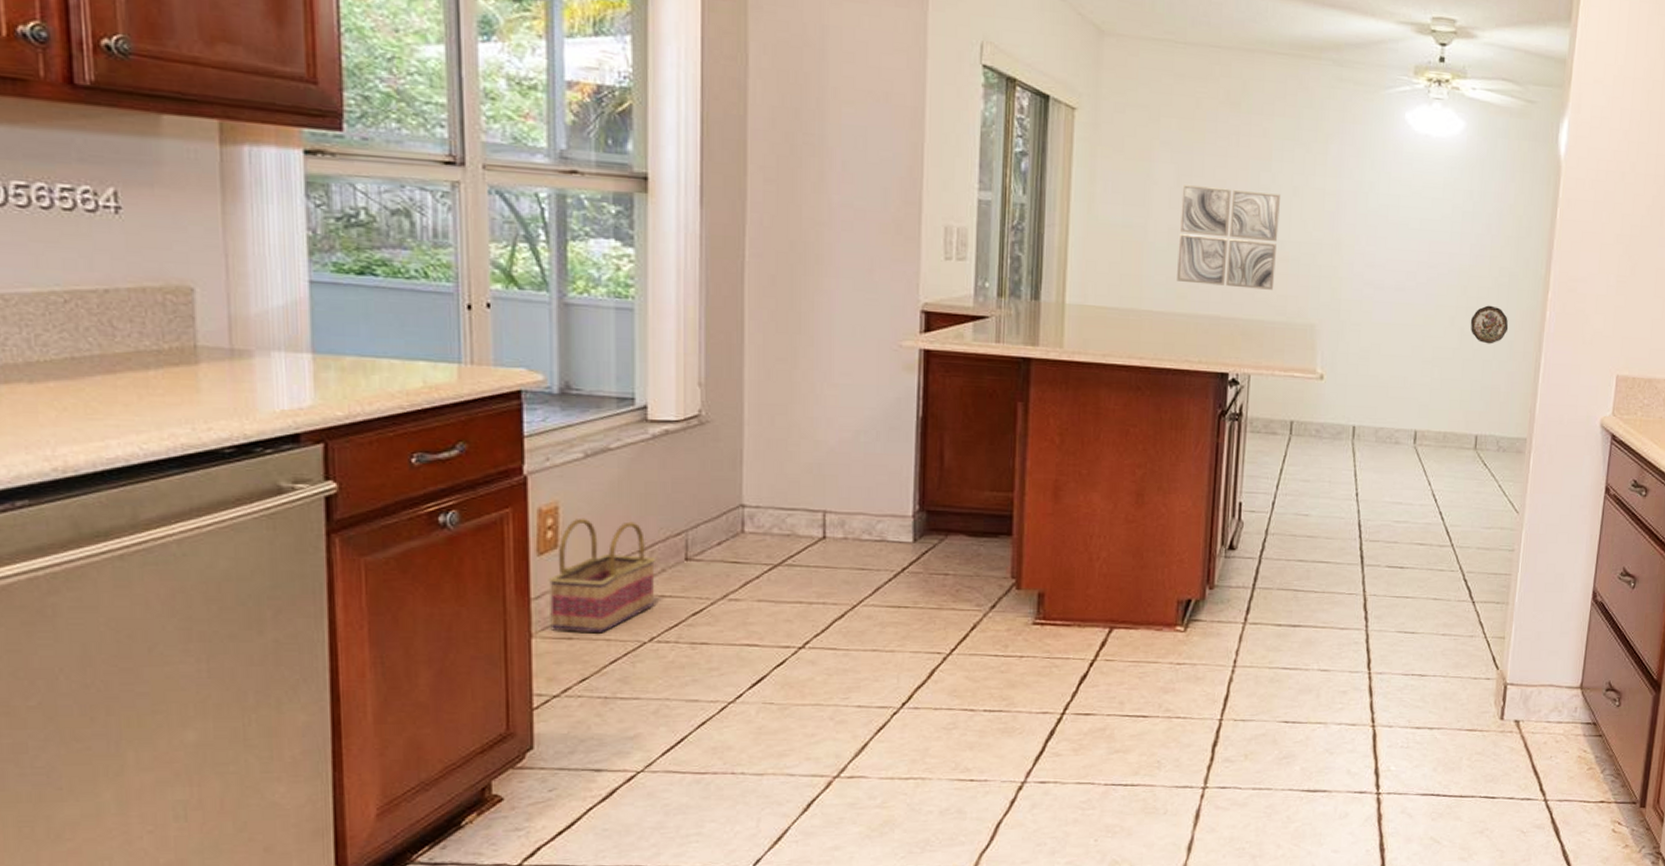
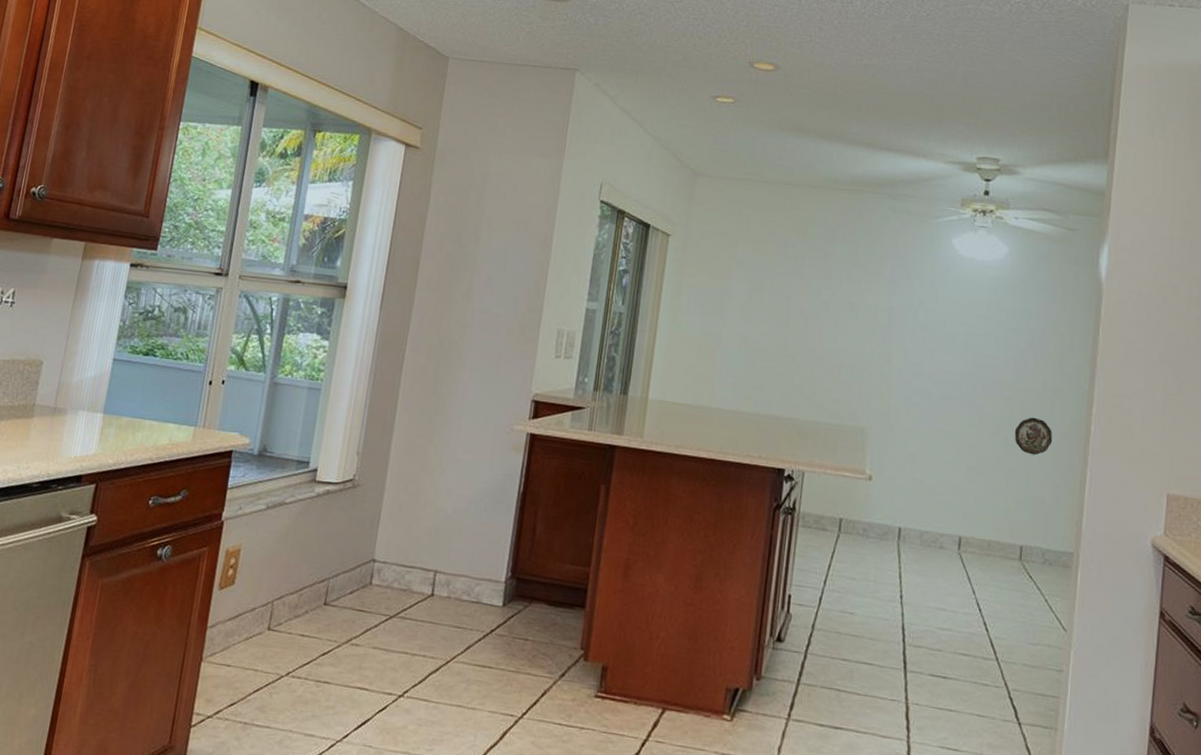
basket: present [548,518,657,634] -> none [216,560,303,664]
wall art: present [1177,184,1280,290] -> none [744,298,838,394]

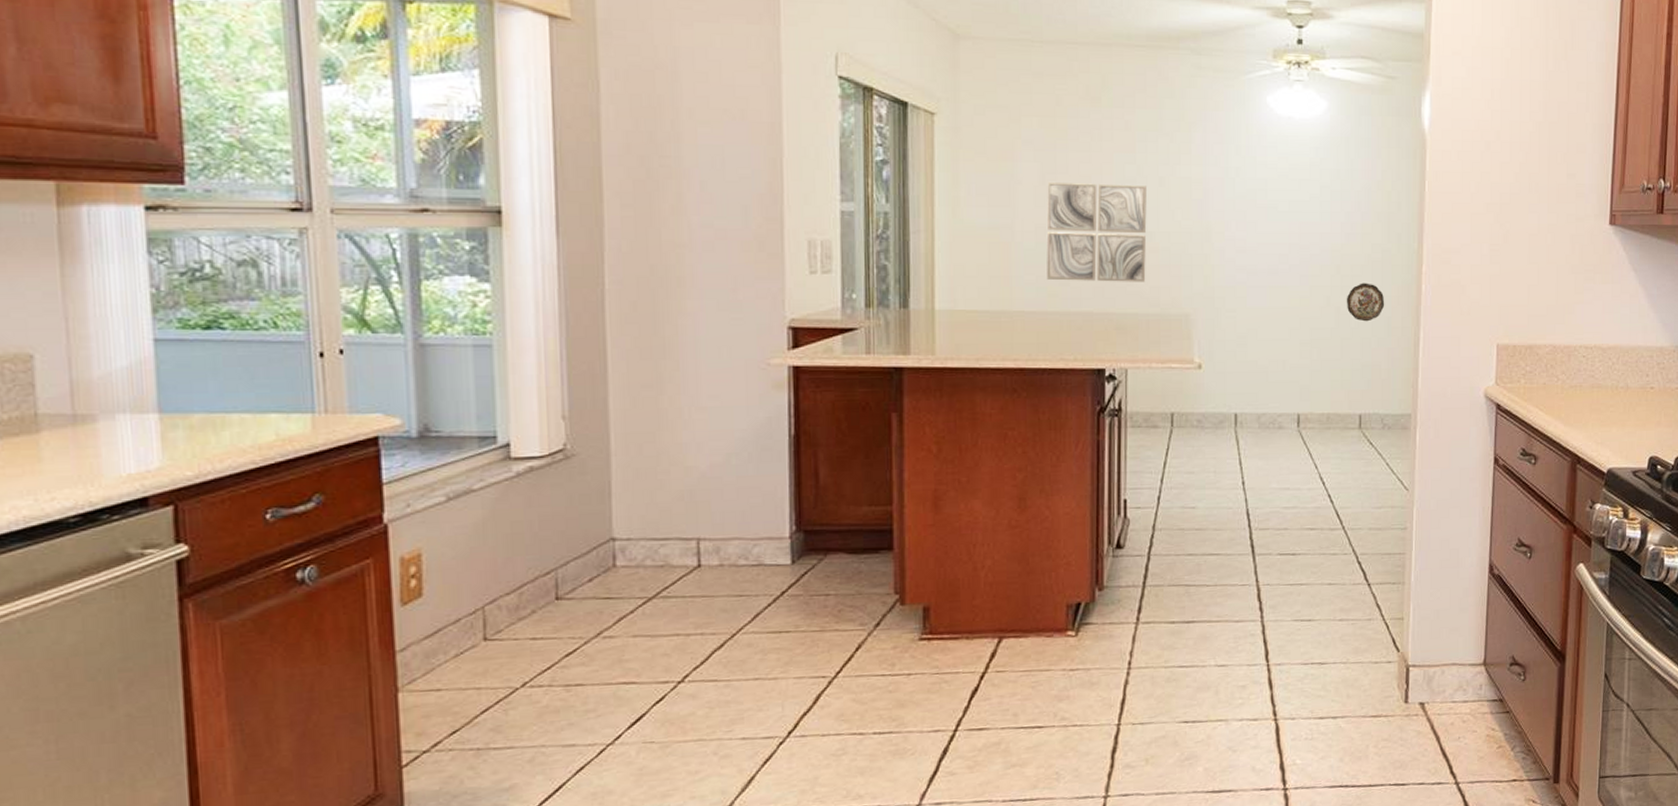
wall art: none [744,298,838,394] -> present [1046,181,1147,282]

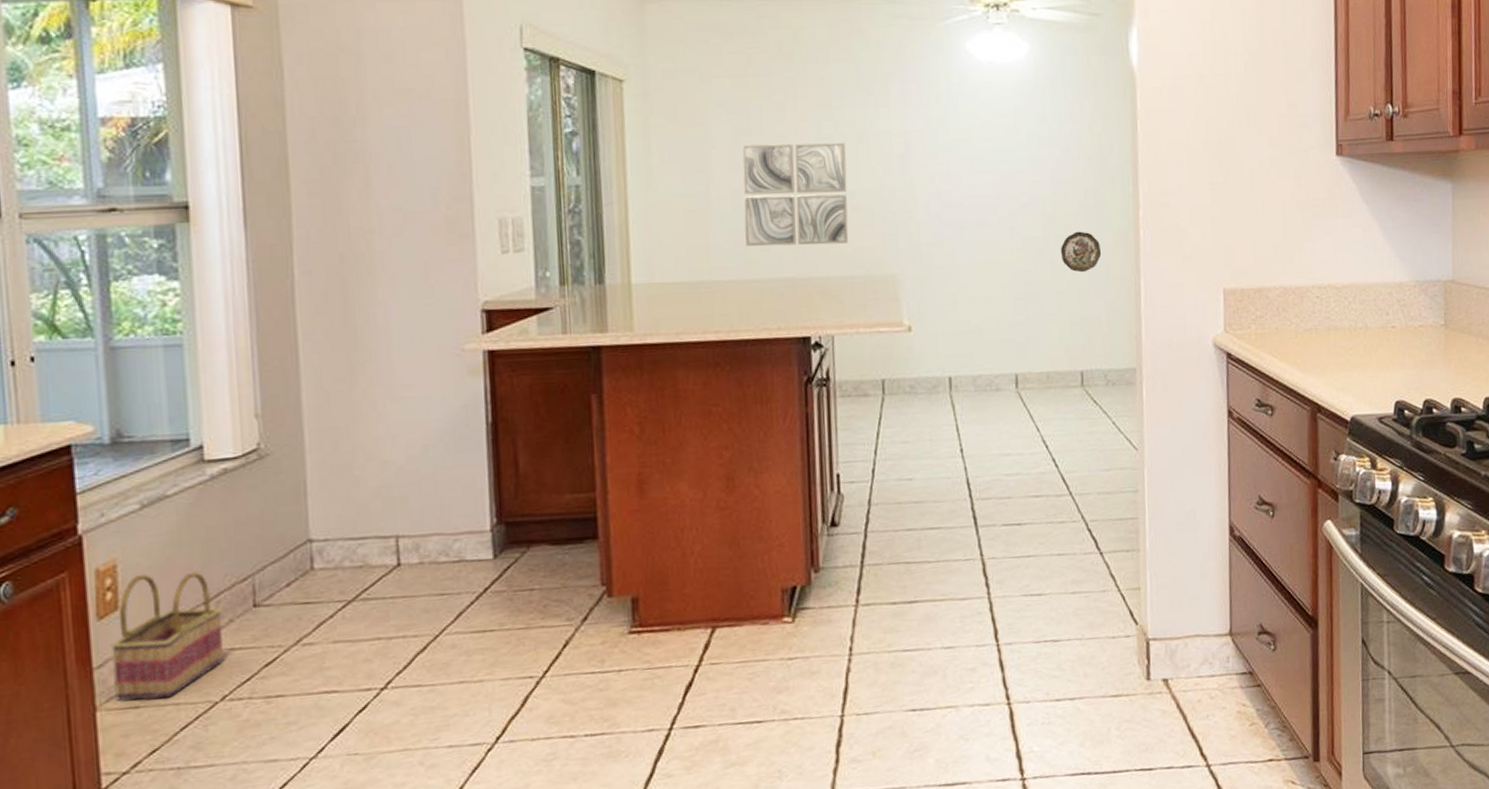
basket: none [413,563,526,684] -> present [110,571,223,702]

